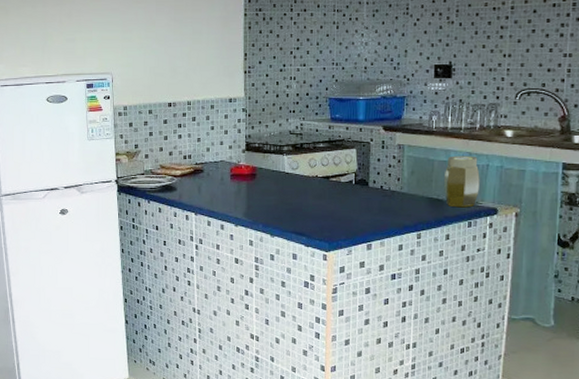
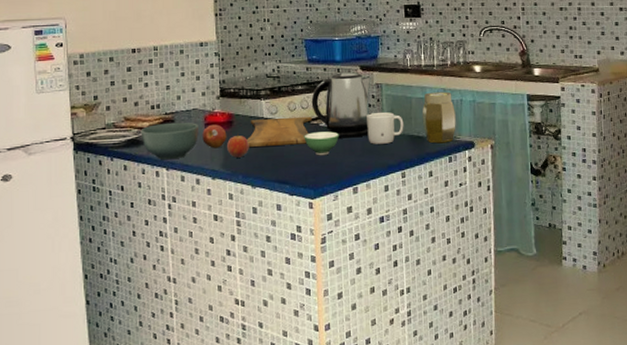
bowl: none [174,172,225,206] -> present [140,122,198,160]
fruit: none [228,176,250,198] -> present [202,124,227,149]
fruit: none [250,186,270,208] -> present [227,133,249,158]
cutting board: none [268,173,331,200] -> present [246,116,312,148]
bowl: none [322,189,357,212] -> present [304,131,339,156]
kettle: none [331,132,393,197] -> present [311,72,371,139]
mug: none [385,172,424,204] -> present [367,112,404,144]

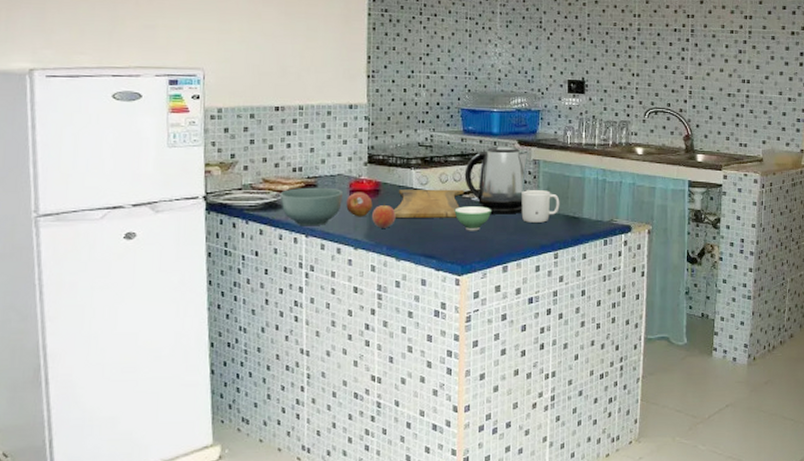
jar: present [422,91,456,144] -> none [579,172,614,225]

